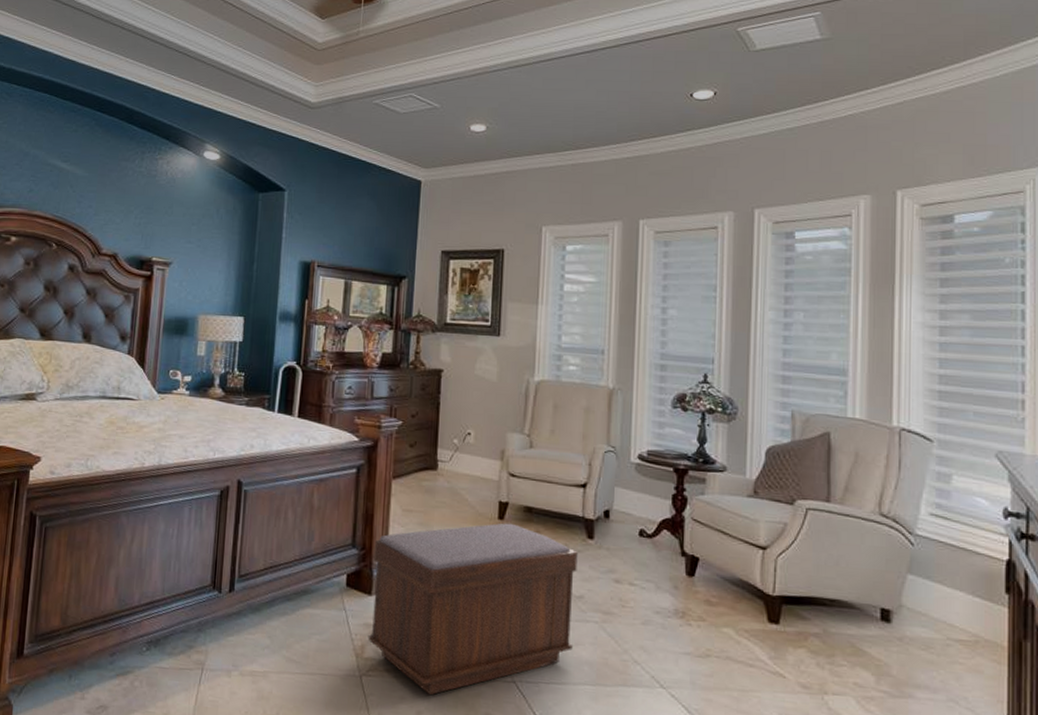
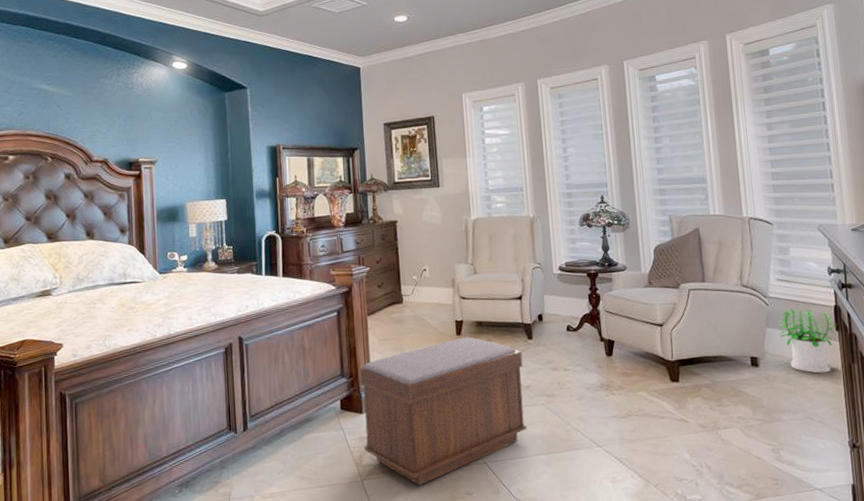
potted plant: none [924,555,1008,647] -> present [777,309,837,373]

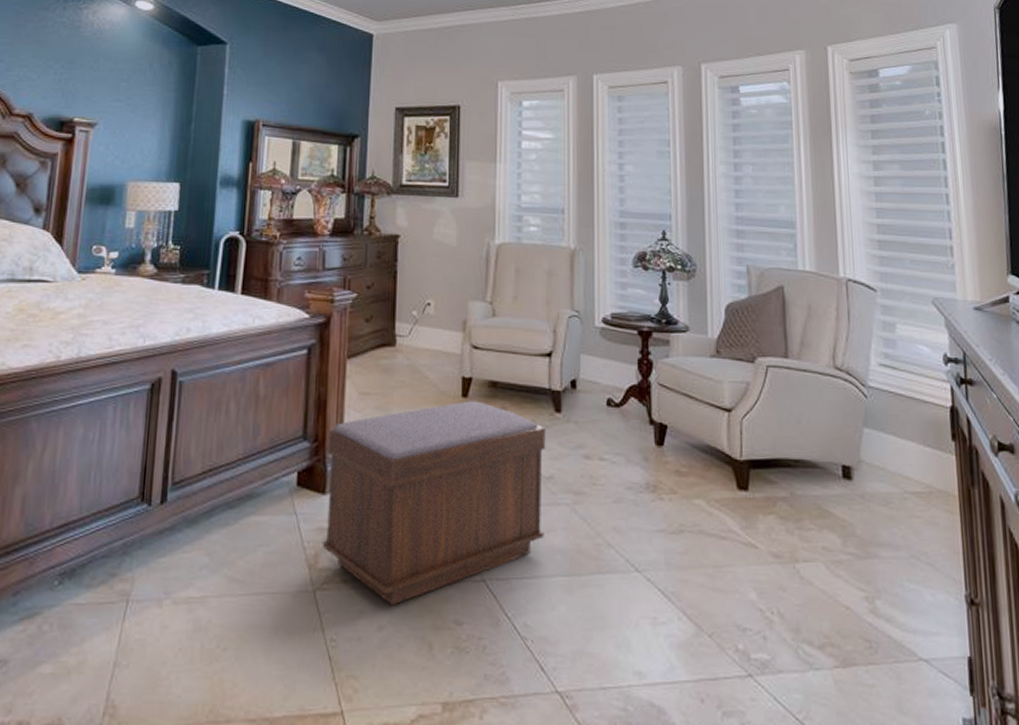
potted plant: present [777,309,837,373] -> none [878,405,954,497]

